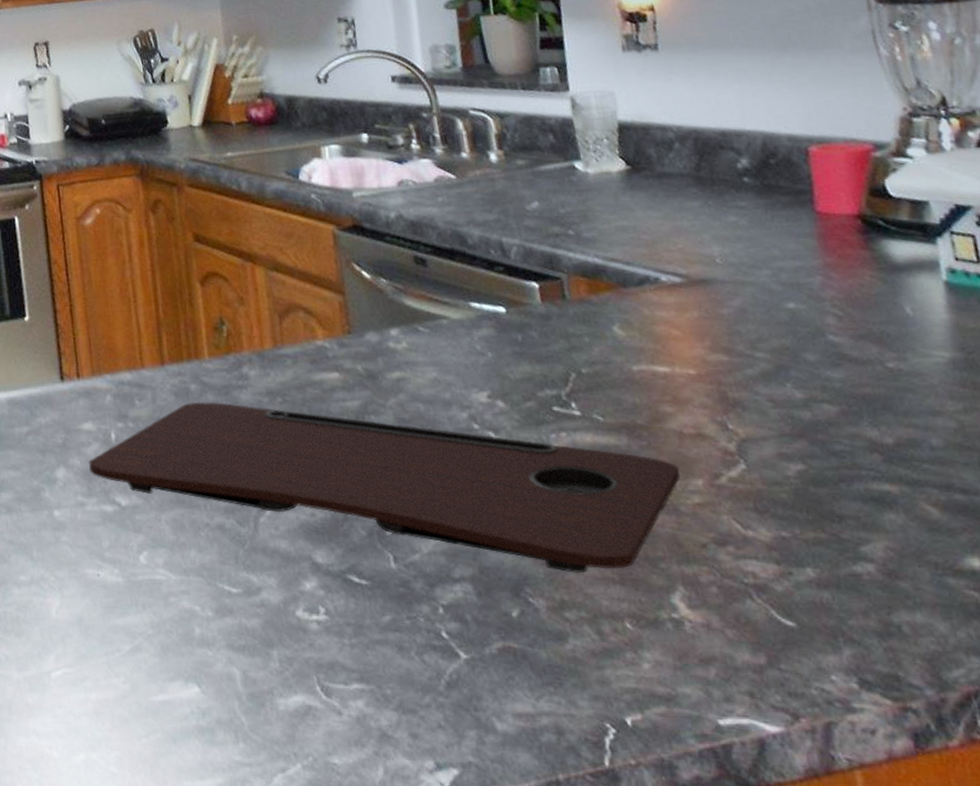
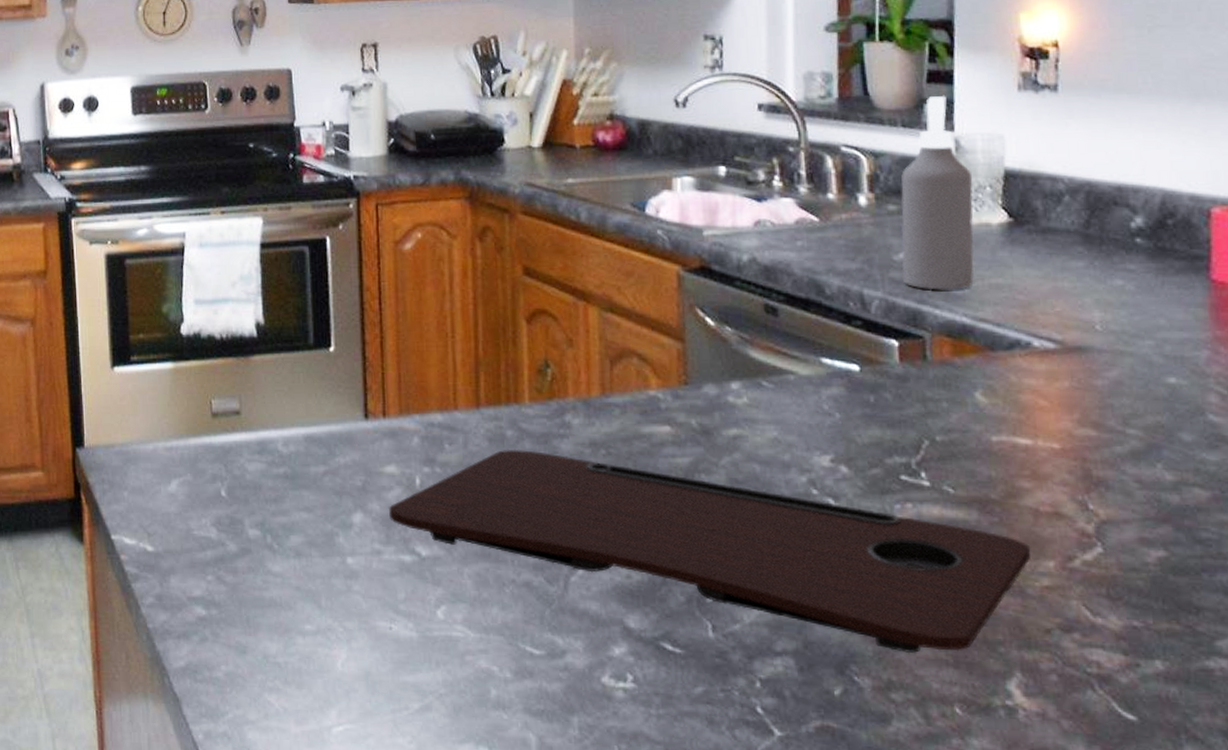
spray bottle: none [526,60,601,235] -> present [900,96,974,290]

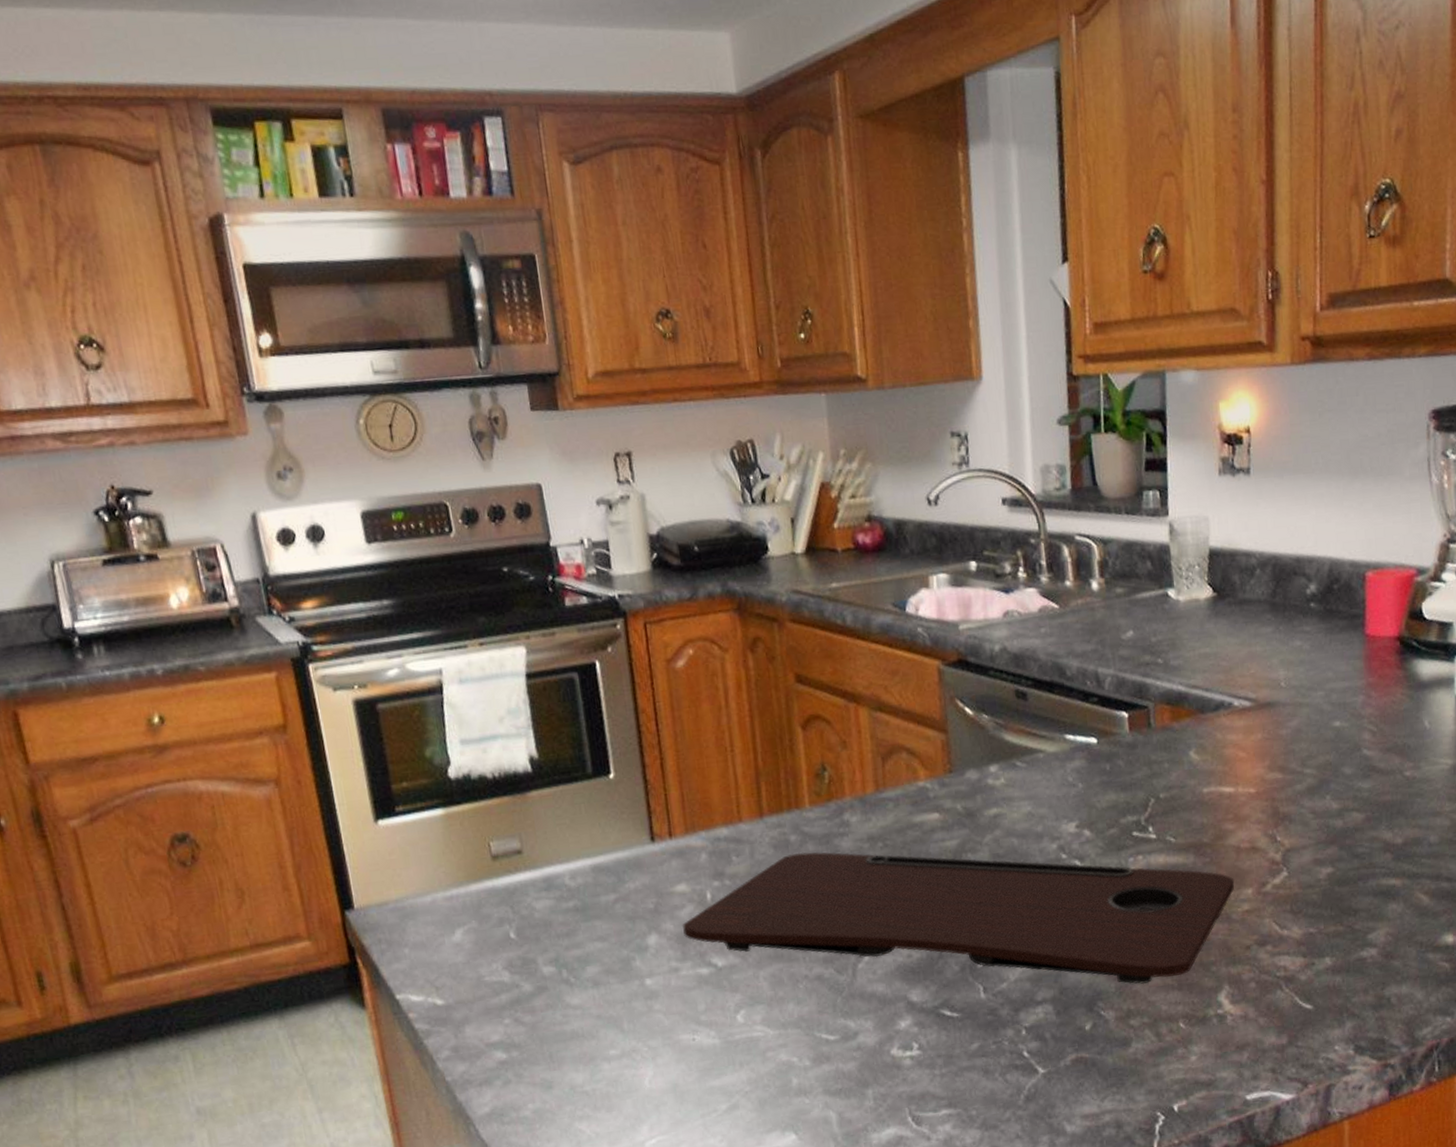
spray bottle: present [900,96,974,290] -> none [1126,483,1187,664]

